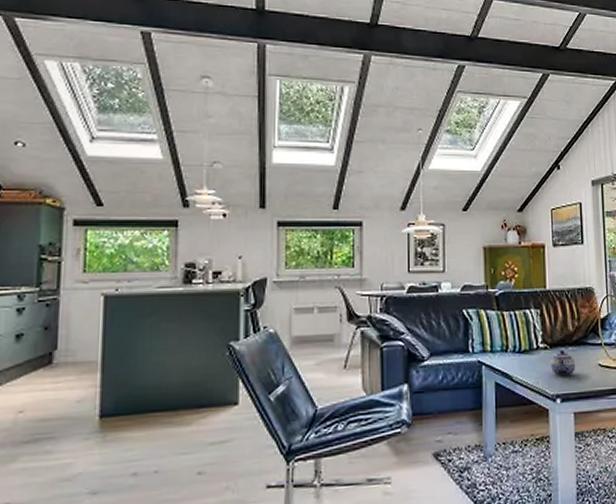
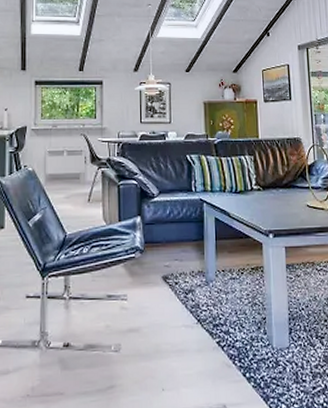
teapot: present [551,350,576,377] -> none [264,191,286,215]

